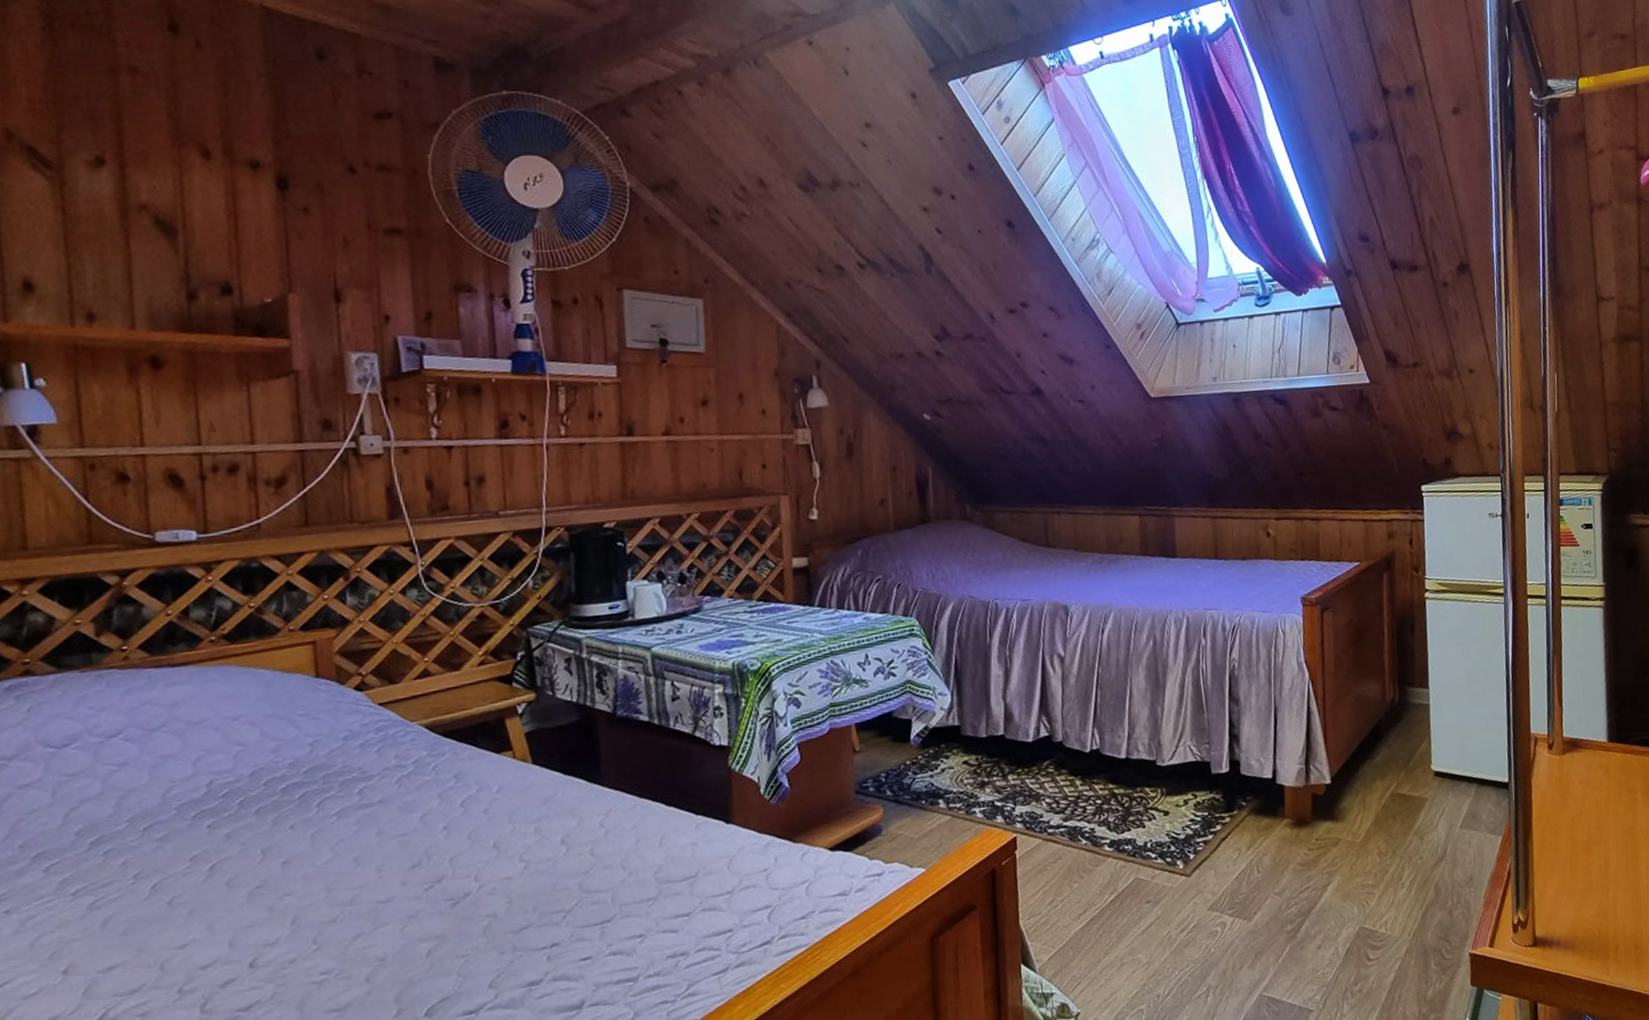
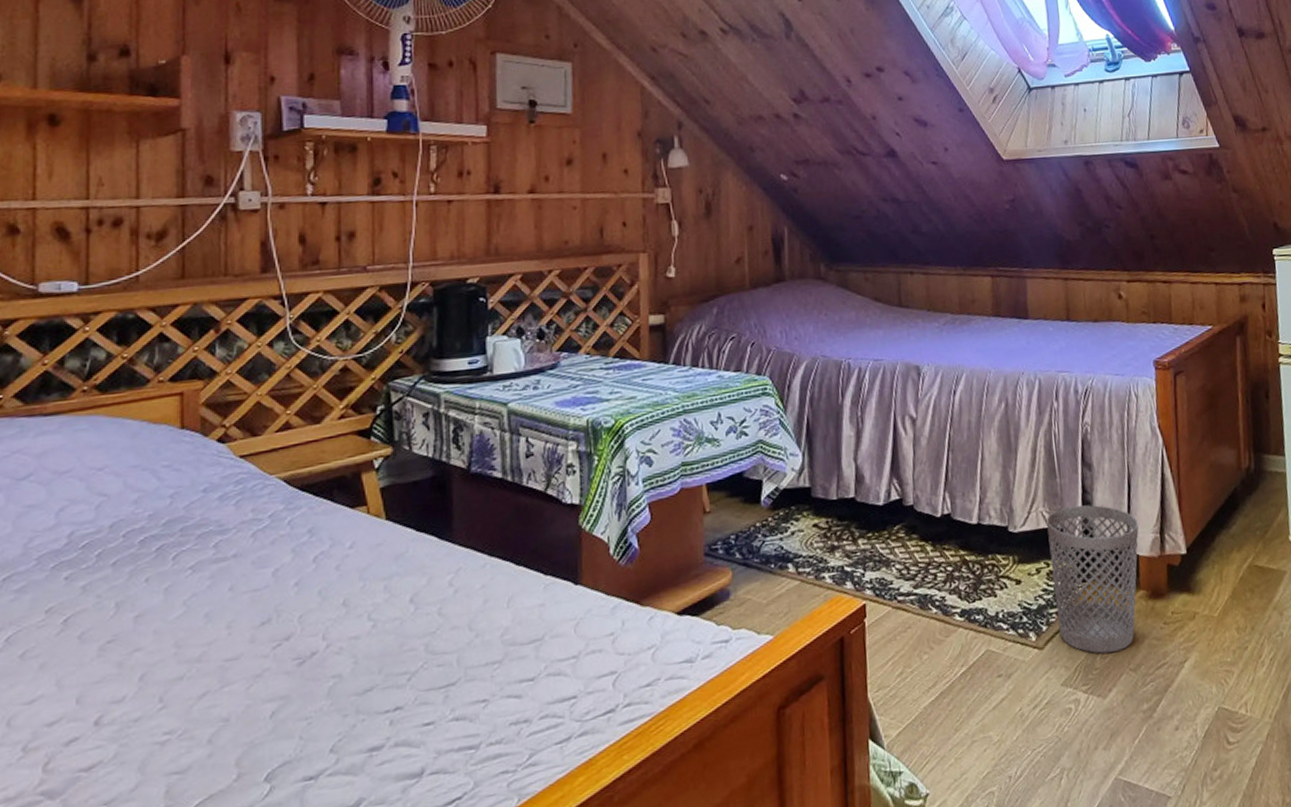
wastebasket: none [1194,738,1285,879] -> present [1046,504,1139,654]

